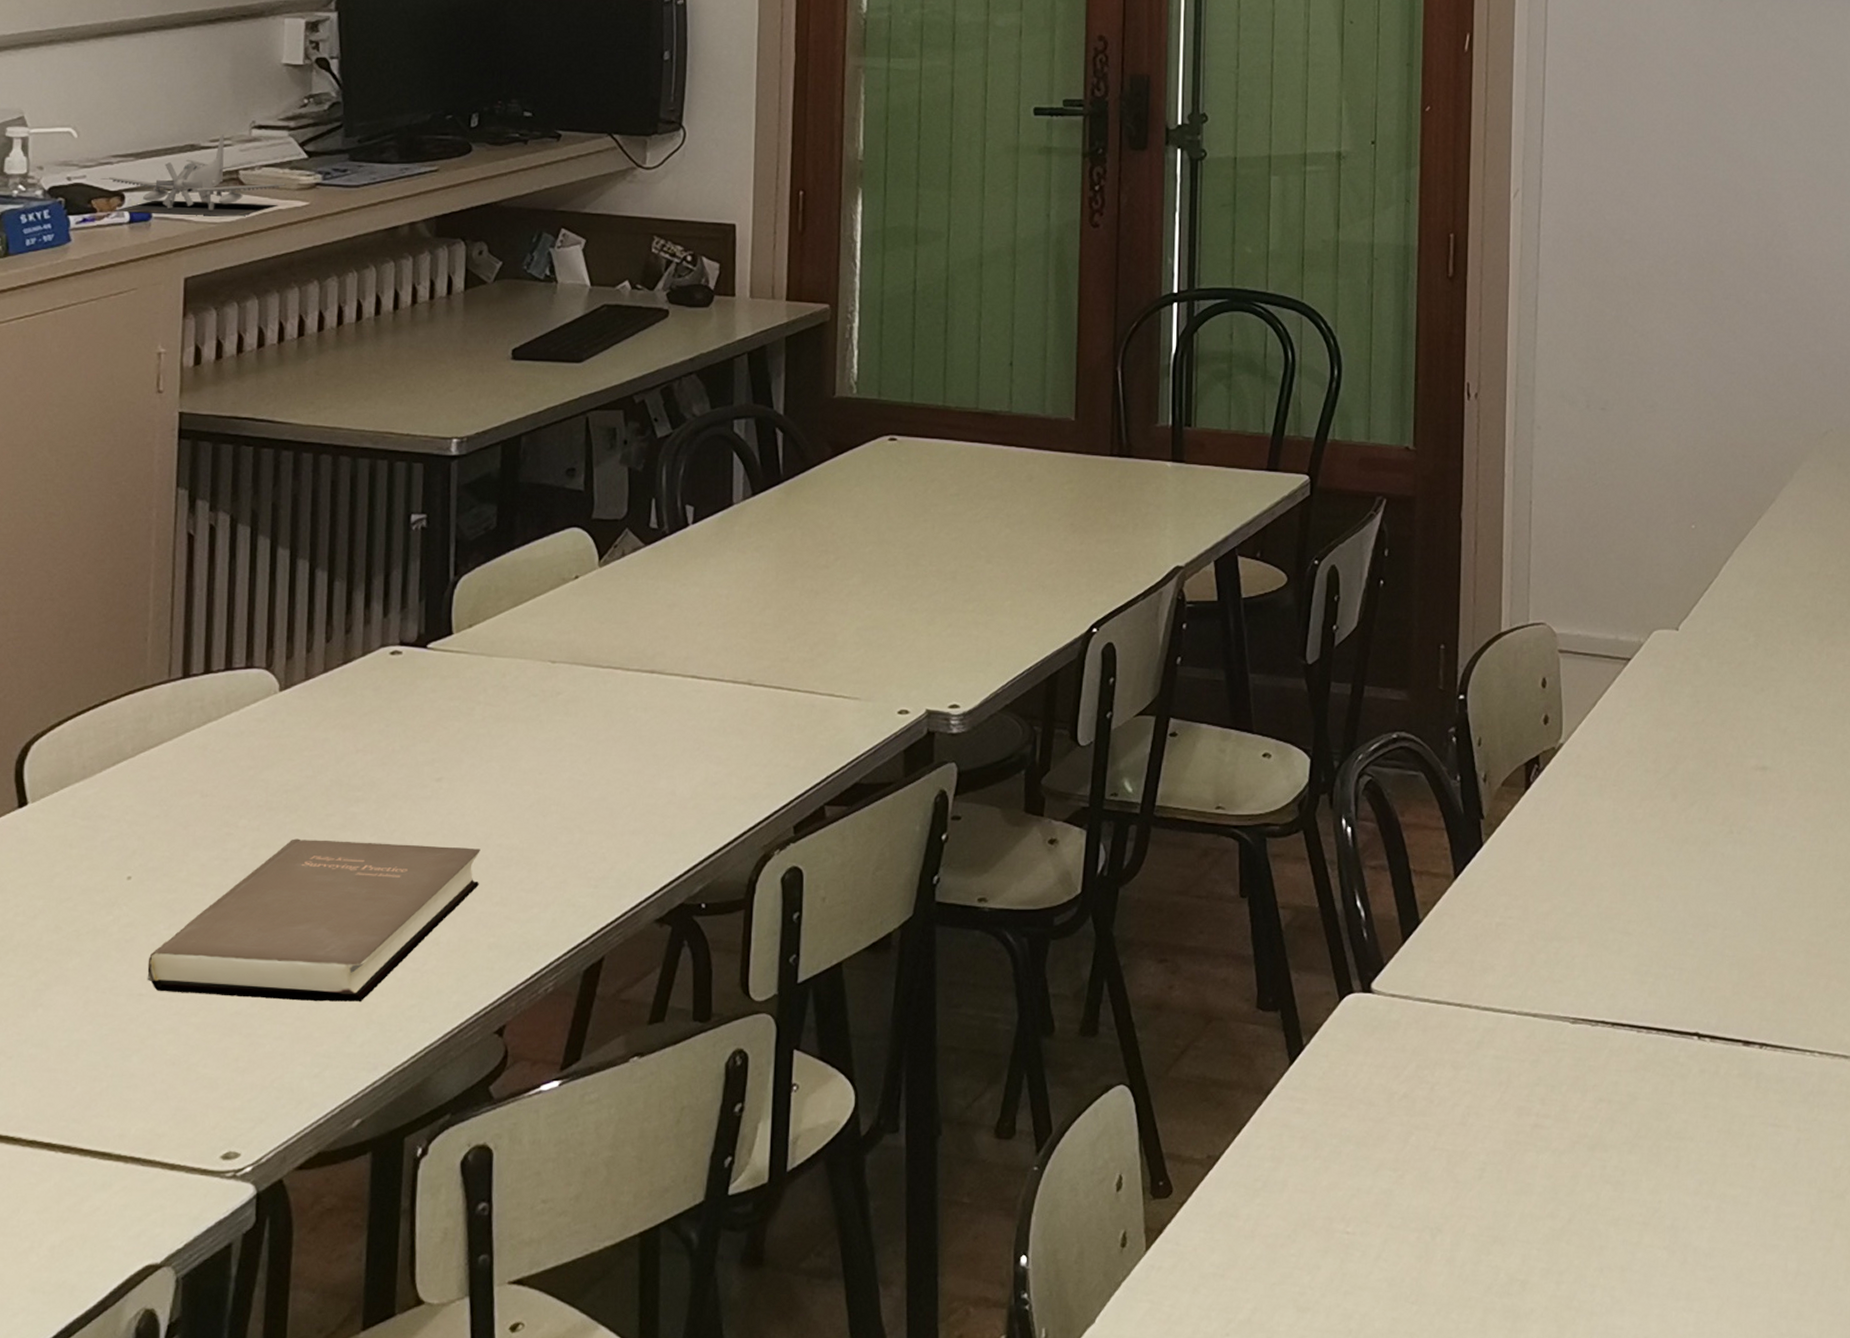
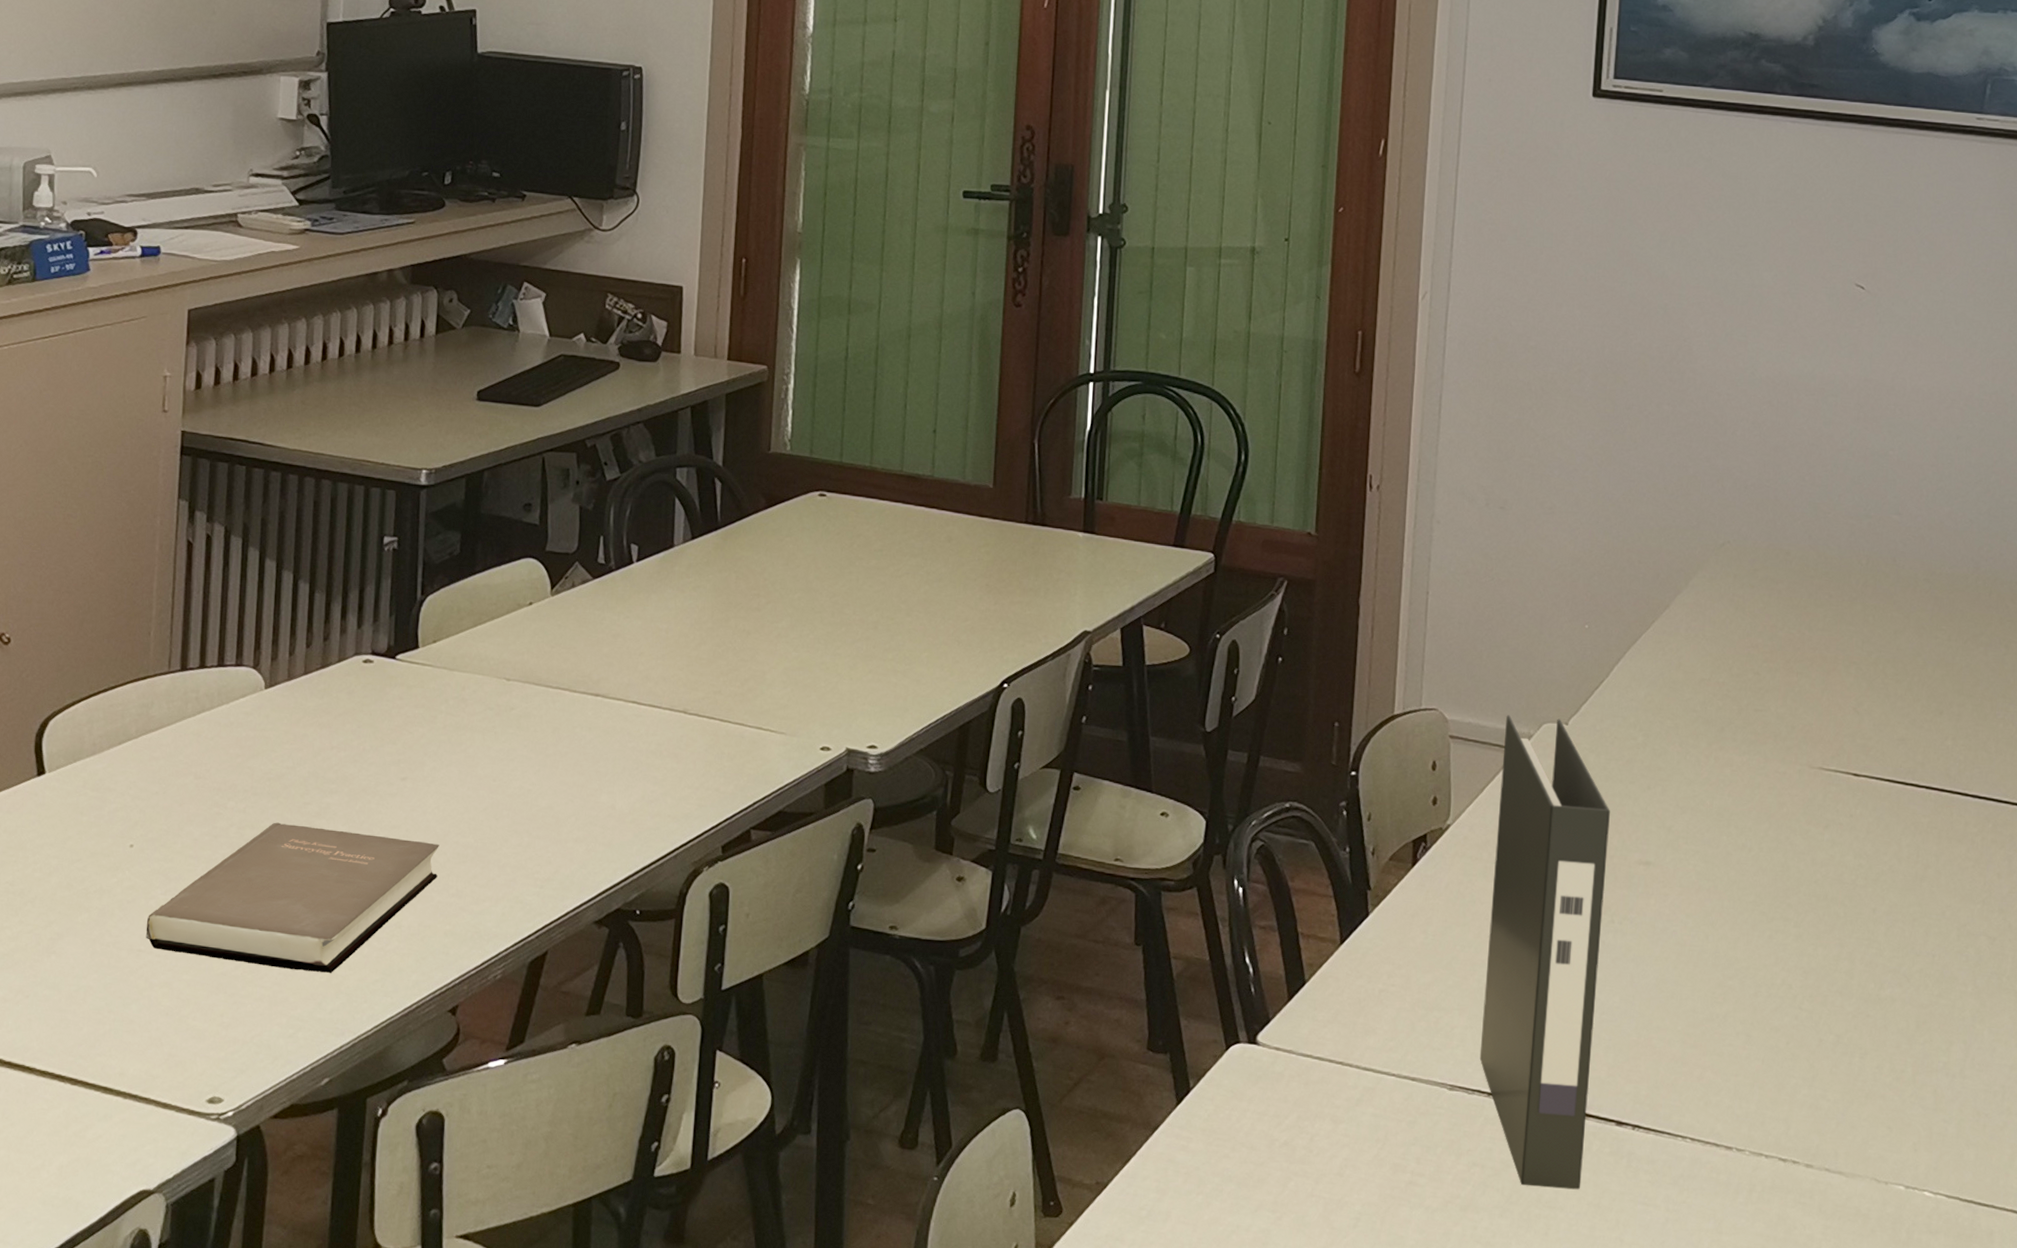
airplane model: present [100,134,287,217] -> none [116,180,280,256]
binder: none [1602,624,1724,1118] -> present [1479,715,1610,1190]

